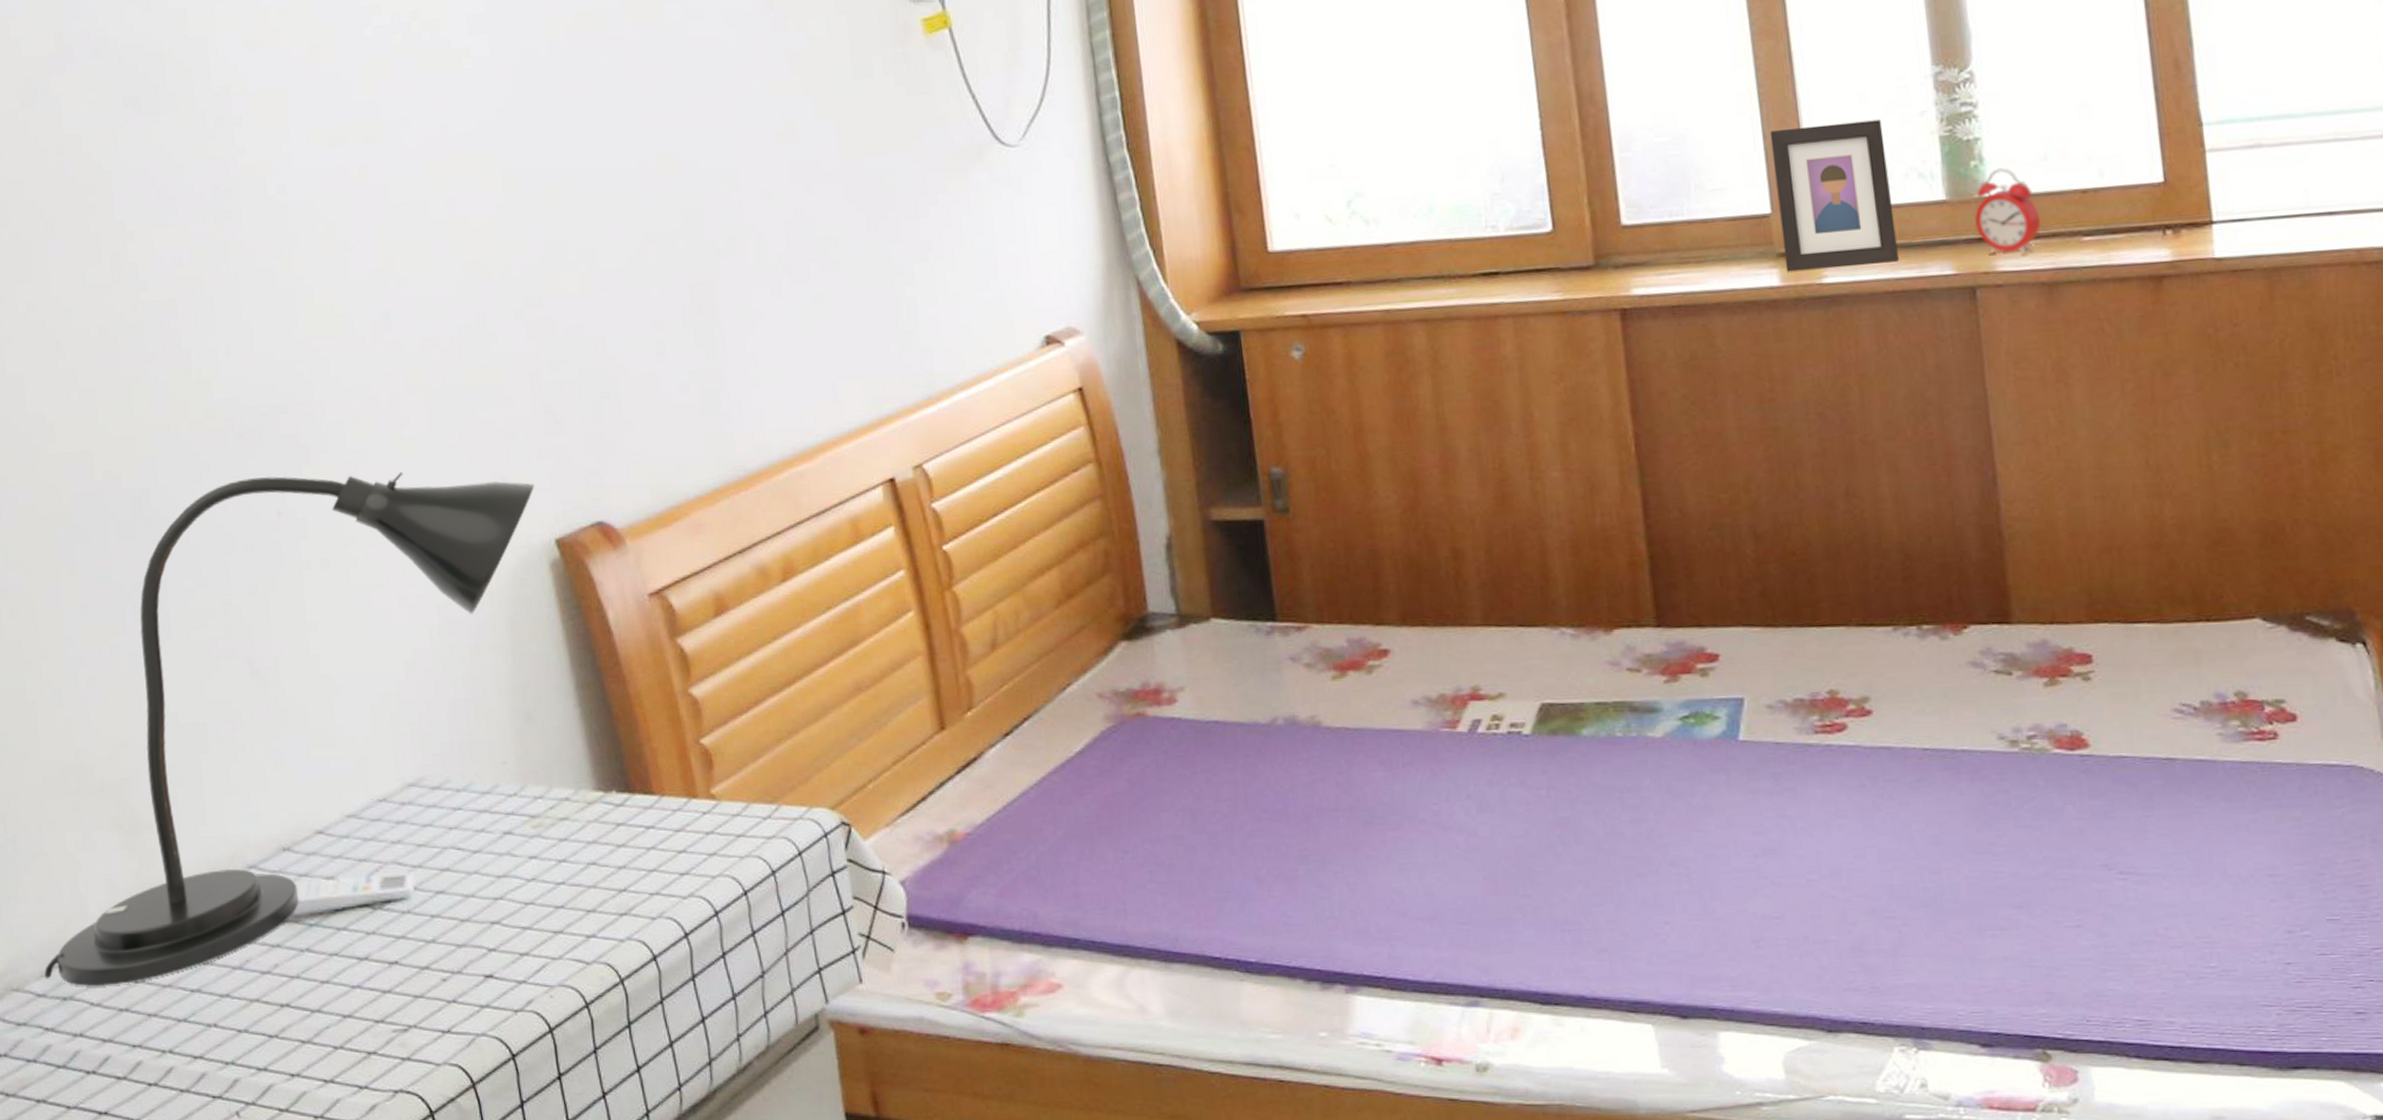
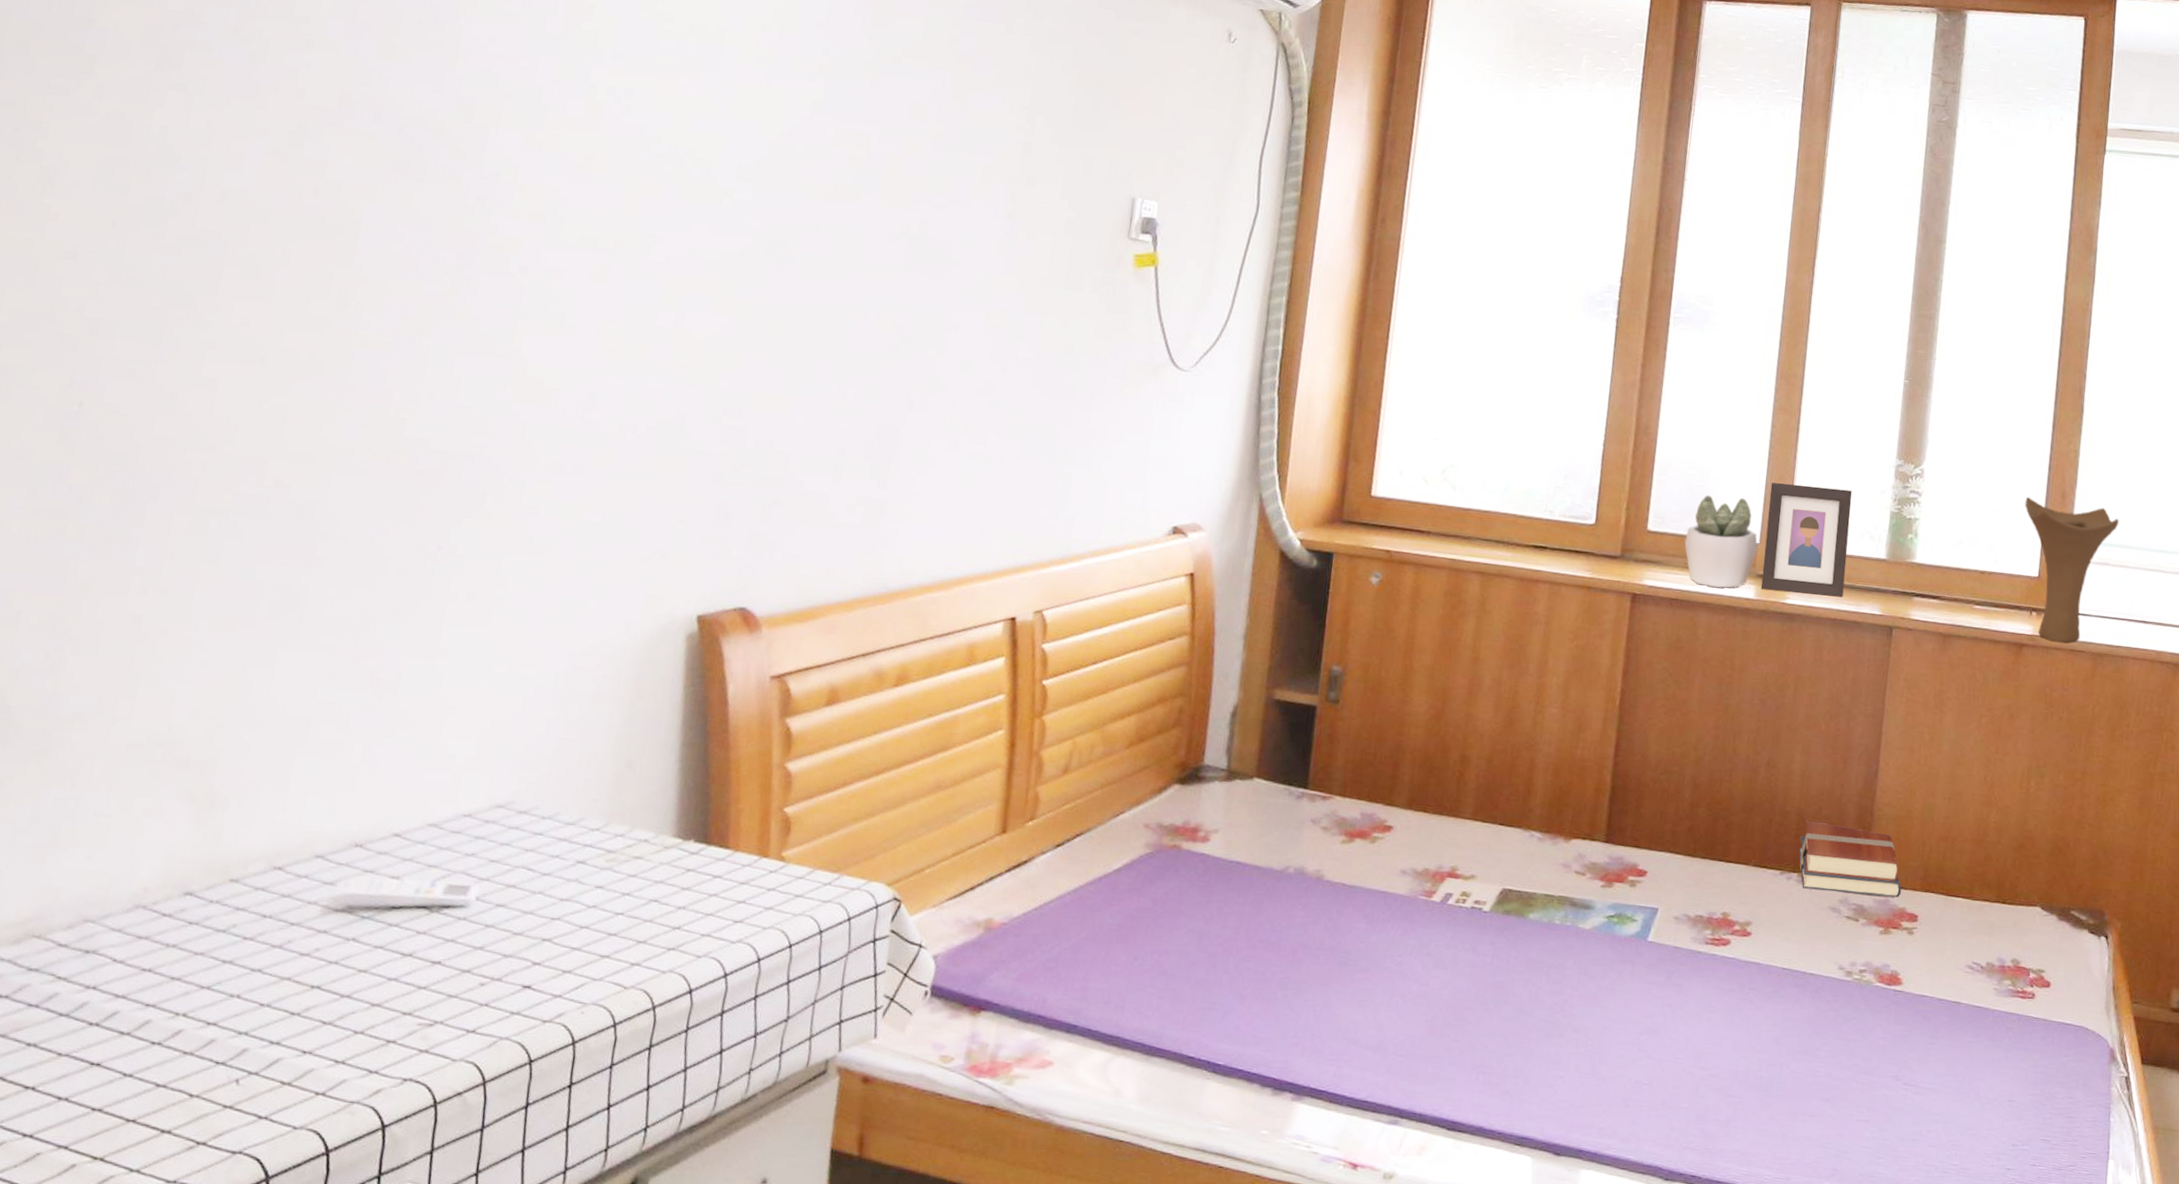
desk lamp: present [44,471,535,987] -> none [71,511,691,946]
succulent plant: none [1672,159,1772,282] -> present [1684,495,1758,588]
books: none [1909,553,2062,644] -> present [1798,819,1901,898]
alarm clock: present [1974,168,2041,256] -> none [1902,543,1949,611]
vase: none [2124,69,2266,265] -> present [2025,496,2119,645]

